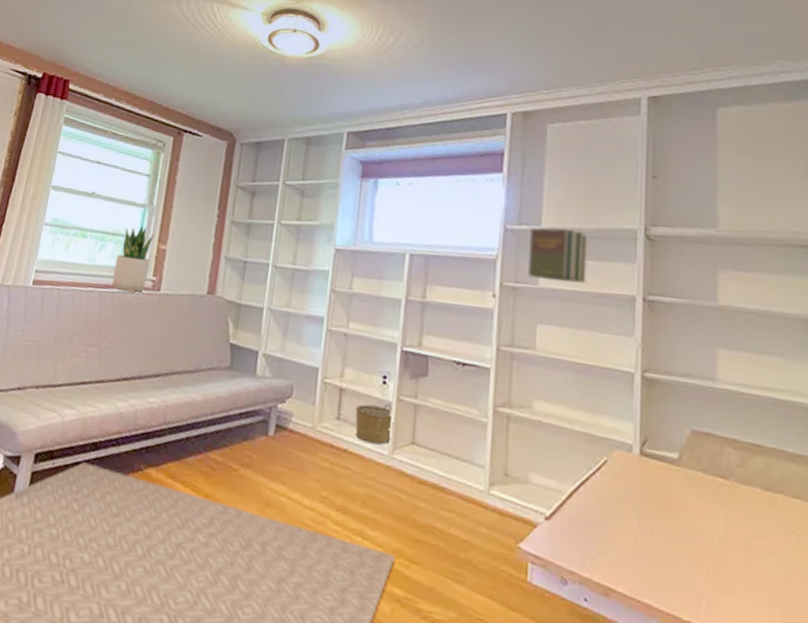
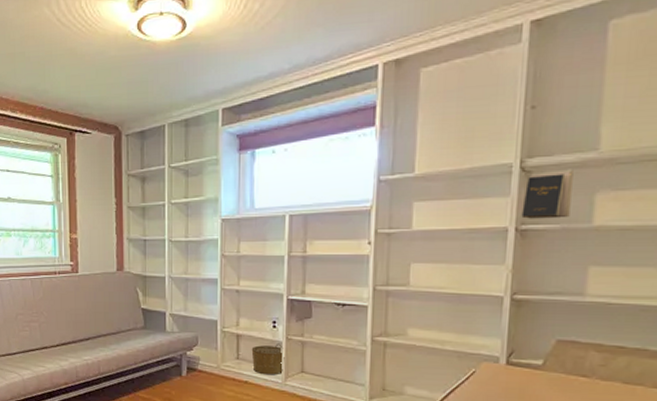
planter: present [112,226,155,292] -> none [38,221,67,276]
books: present [527,227,588,283] -> none [401,171,462,223]
books: none [648,241,696,293] -> present [521,169,574,219]

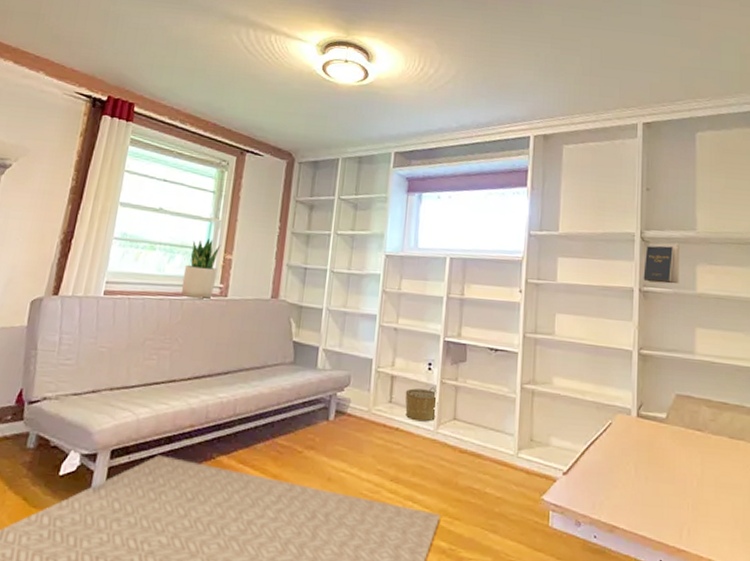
planter: none [38,221,67,276] -> present [181,238,221,299]

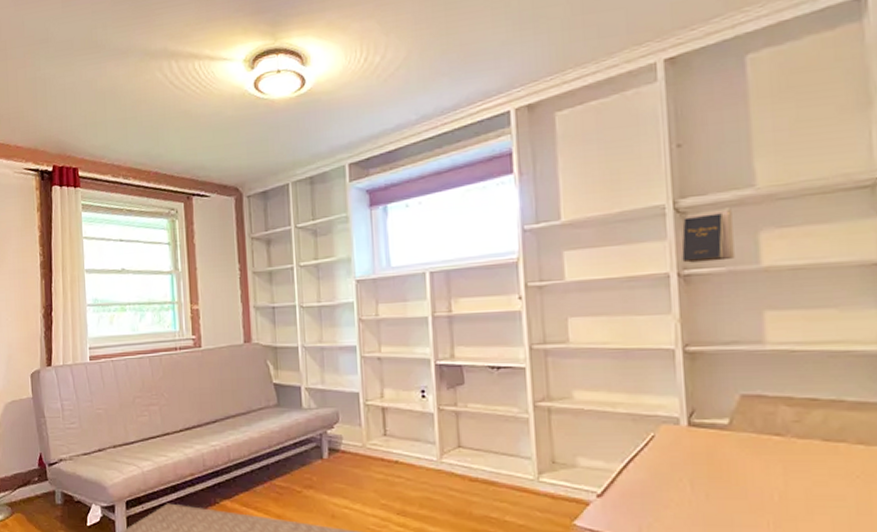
planter: present [181,238,221,299] -> none [156,292,188,352]
basket: present [405,387,438,422] -> none [399,415,438,452]

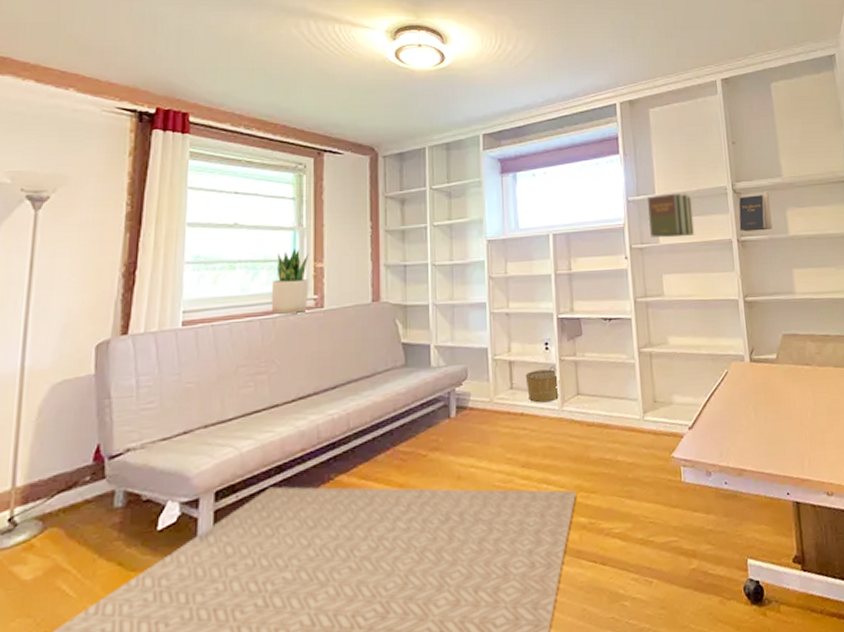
planter: none [156,292,188,352] -> present [271,249,309,314]
basket: none [399,415,438,452] -> present [525,366,560,403]
books: none [548,216,615,274] -> present [646,192,695,238]

